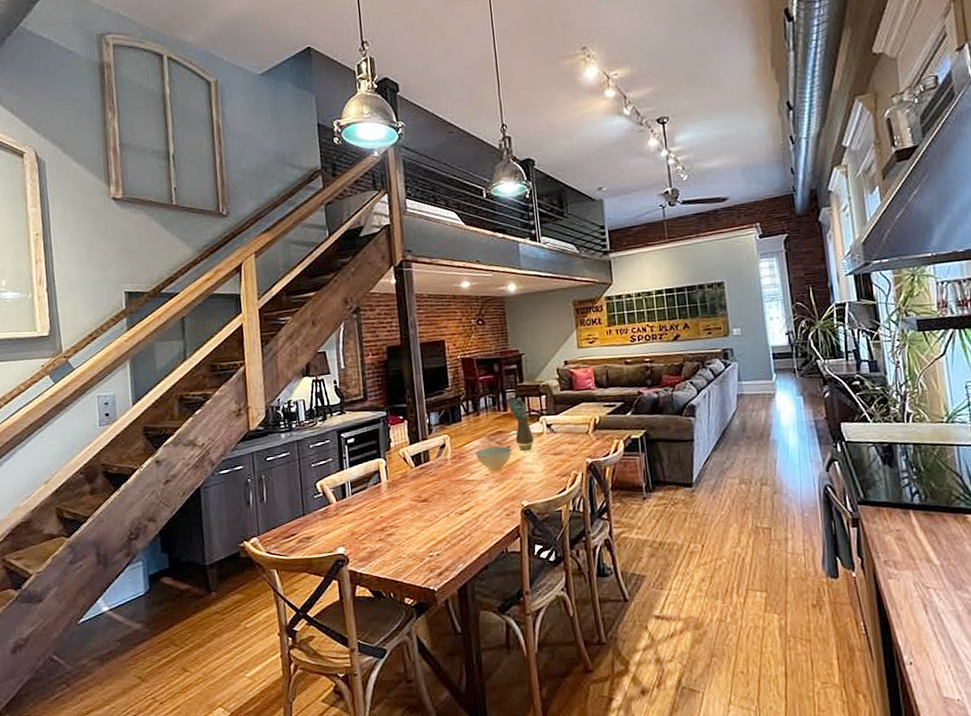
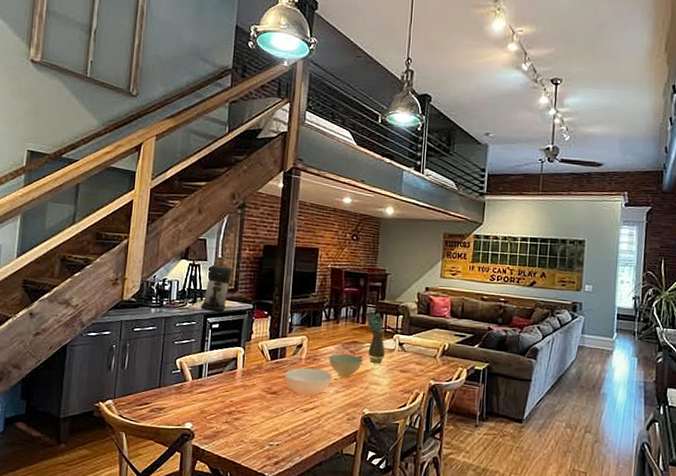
coffee maker: none [332,376,359,426] -> present [201,264,232,313]
bowl: none [431,467,483,499] -> present [284,368,333,397]

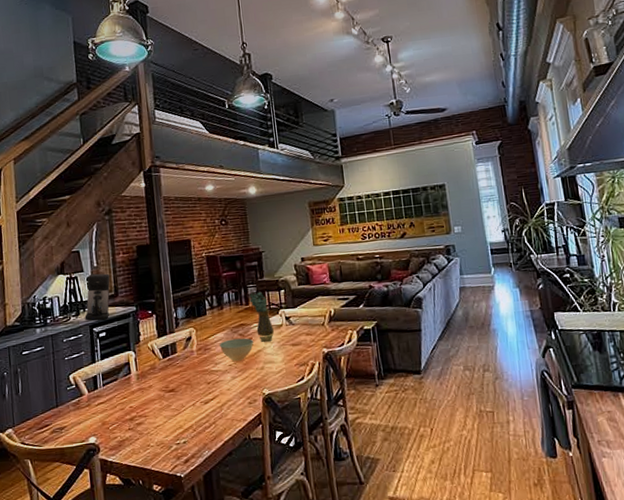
bowl: present [284,368,333,397] -> none [178,358,227,389]

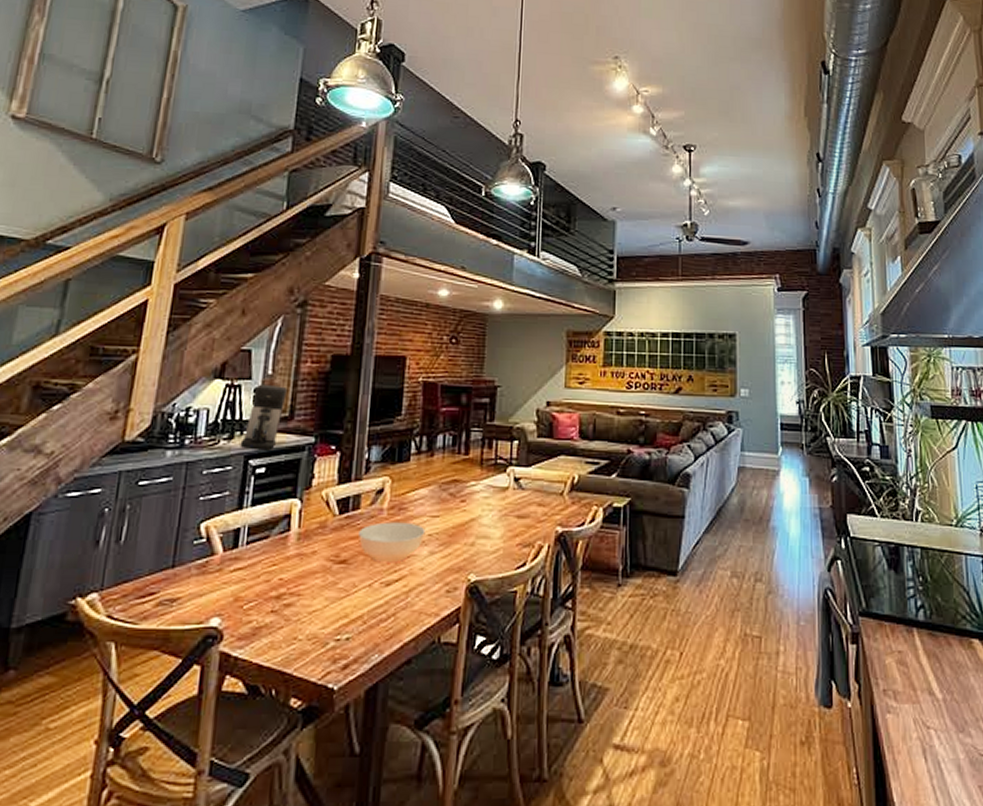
bowl: none [178,358,227,389] -> present [357,522,426,563]
bowl: present [219,338,254,363] -> none [420,499,468,533]
vase: present [249,291,274,342] -> none [471,437,496,508]

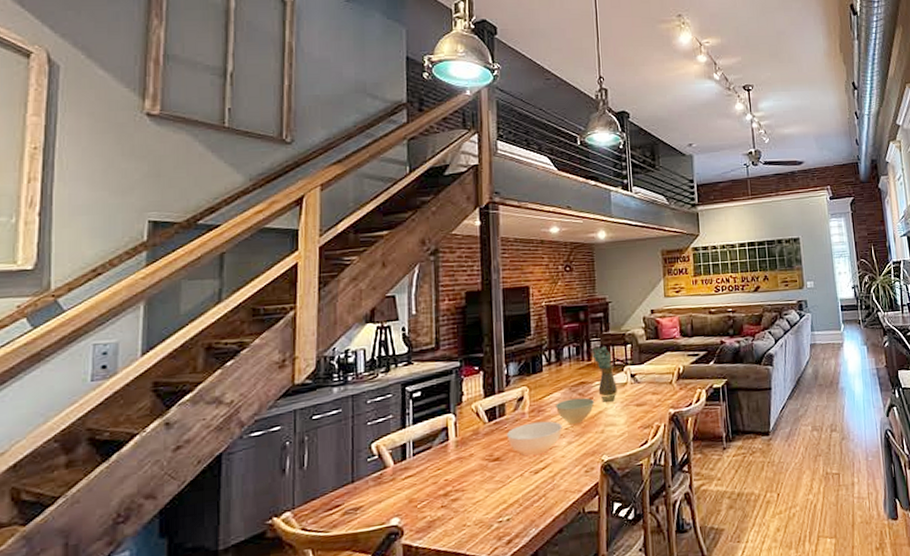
coffee maker: present [240,384,287,451] -> none [396,322,431,378]
bowl: none [420,499,468,533] -> present [556,397,595,426]
vase: none [471,437,496,508] -> present [592,345,617,402]

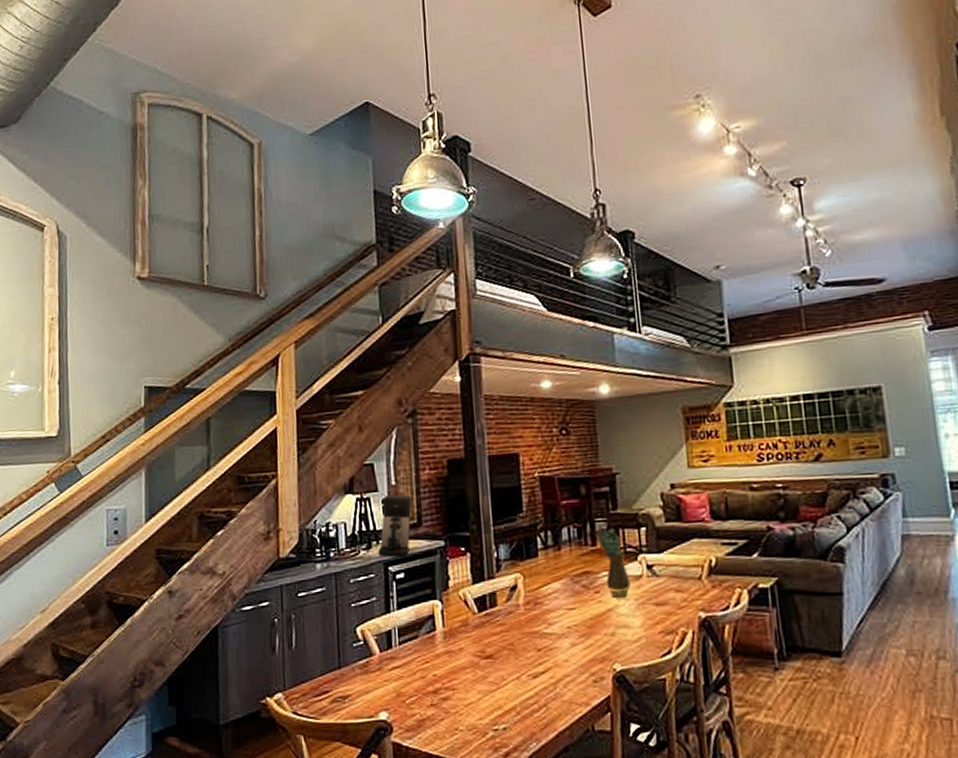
coffee maker: none [396,322,431,378] -> present [378,494,412,557]
bowl: present [506,421,563,457] -> none [498,616,564,657]
bowl: present [556,397,595,426] -> none [555,591,603,625]

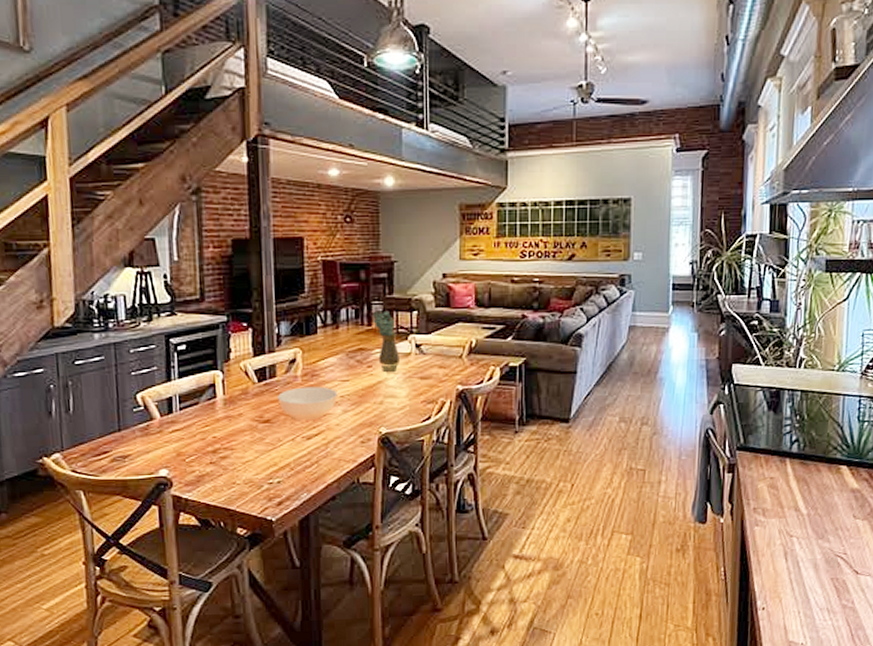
coffee maker: present [378,494,412,557] -> none [159,270,195,330]
bowl: none [498,616,564,657] -> present [277,386,338,421]

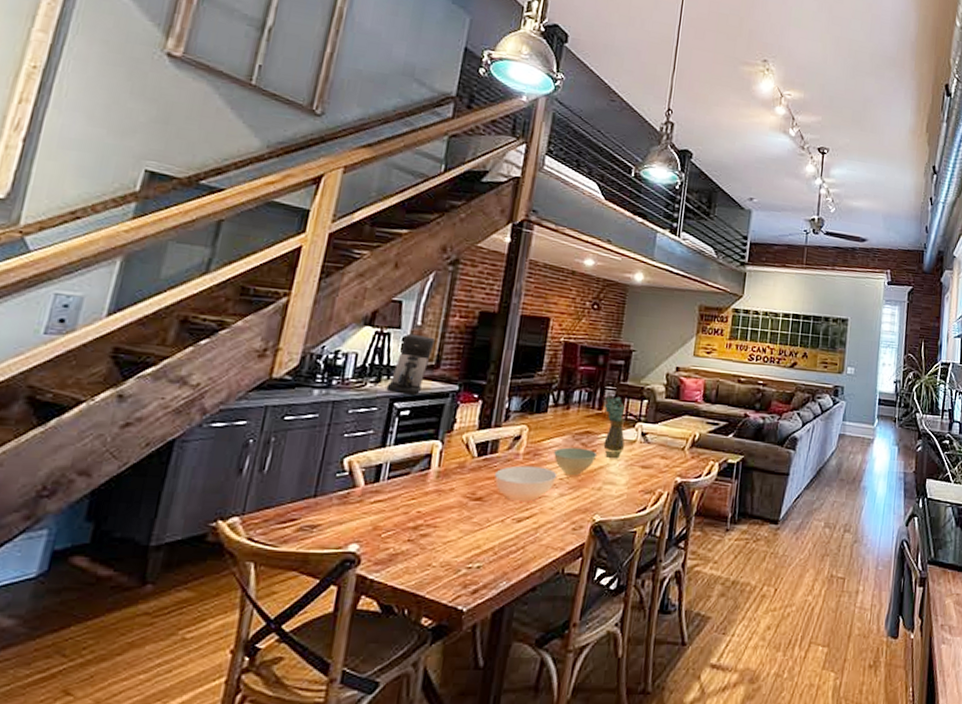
coffee maker: none [159,270,195,330] -> present [386,333,435,395]
bowl: none [331,365,374,394] -> present [554,447,598,478]

